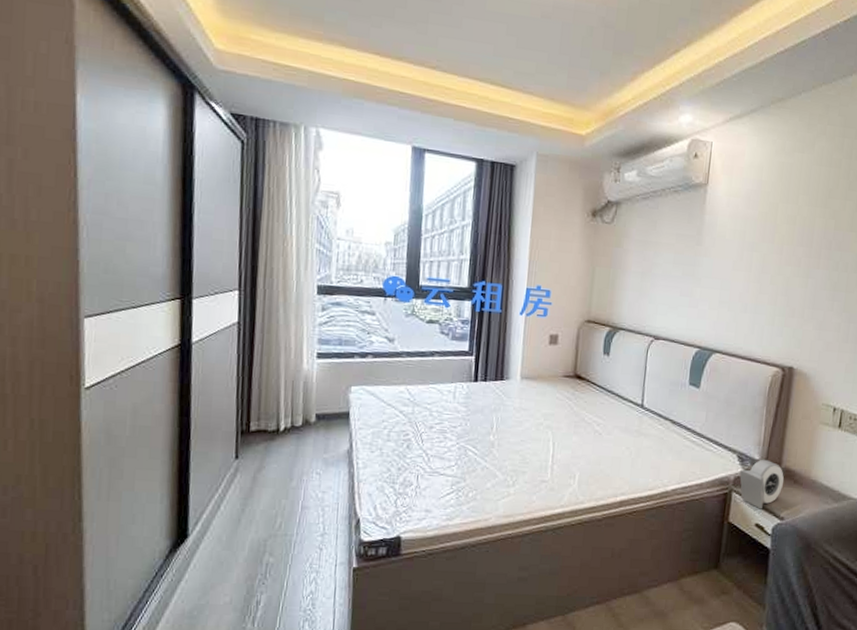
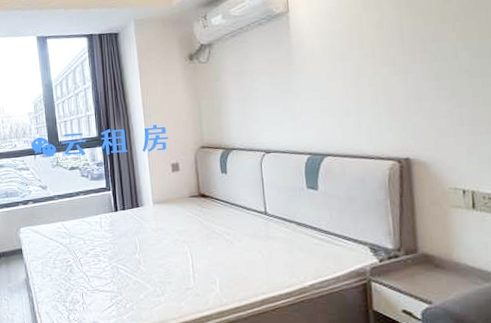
alarm clock: present [739,459,785,509] -> none [374,247,425,296]

